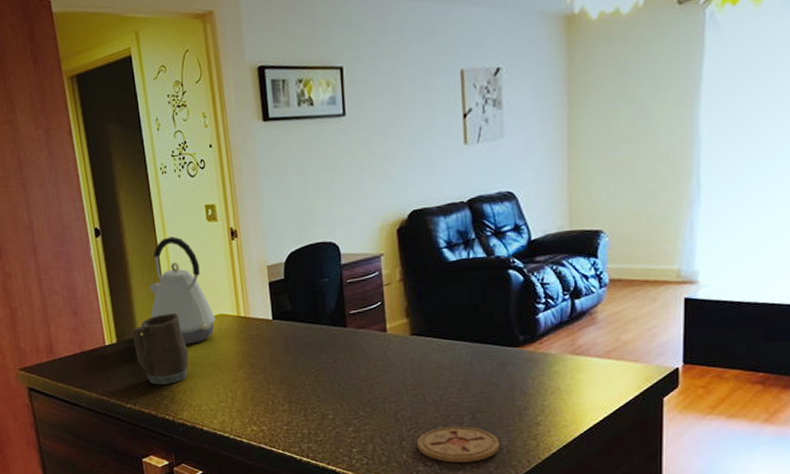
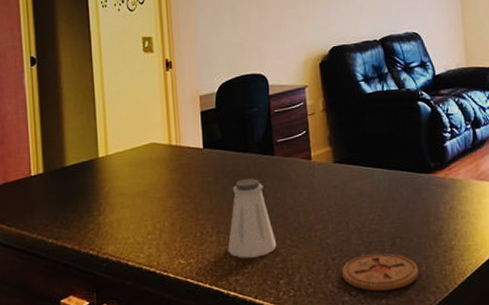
mug: present [132,313,189,385] -> none [60,142,117,217]
kettle: present [149,236,216,345] -> none [81,66,147,175]
saltshaker: none [300,350,350,427] -> present [228,178,277,258]

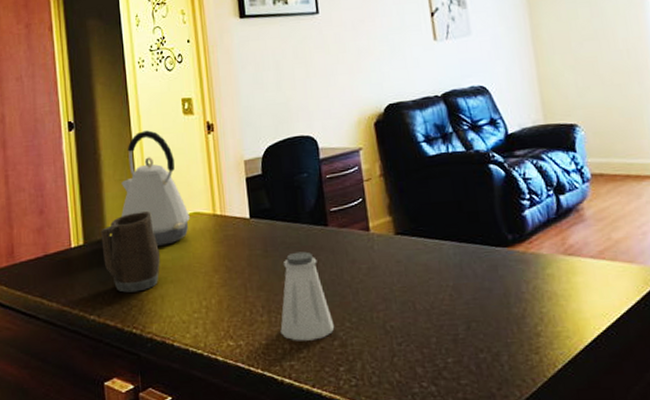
mug: none [60,142,117,217] -> present [101,211,160,293]
kettle: none [81,66,147,175] -> present [121,130,190,247]
coaster: present [341,253,419,291] -> none [409,338,500,383]

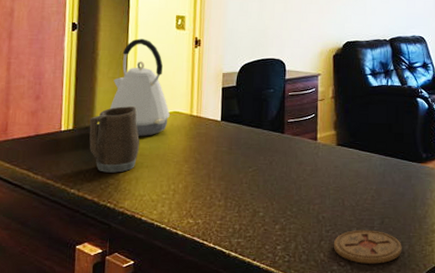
saltshaker: present [280,251,335,341] -> none [233,152,278,224]
coaster: none [409,338,500,383] -> present [333,229,402,264]

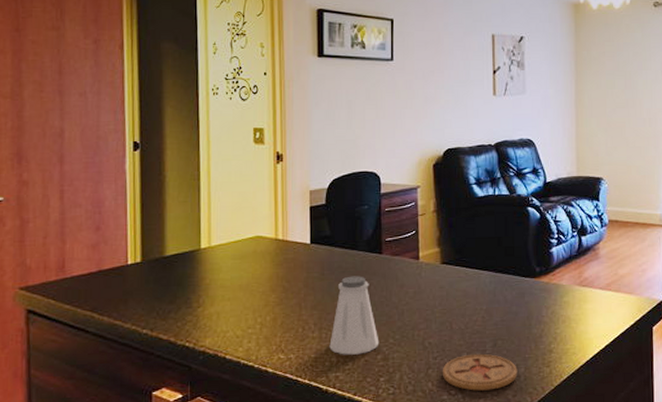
mug: present [89,106,139,173] -> none [160,233,219,309]
kettle: present [110,38,170,137] -> none [183,156,252,267]
saltshaker: none [233,152,278,224] -> present [329,276,379,355]

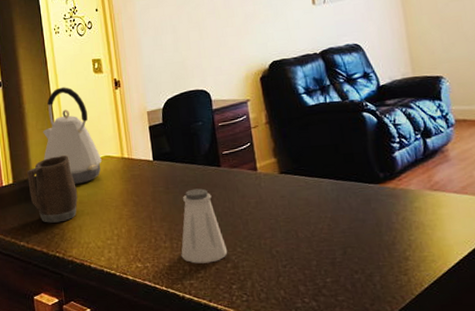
mug: none [160,233,219,309] -> present [27,155,78,223]
kettle: none [183,156,252,267] -> present [43,87,102,185]
coaster: present [442,353,518,391] -> none [293,261,373,299]

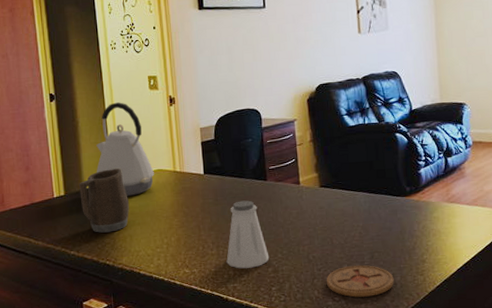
coaster: none [293,261,373,299] -> present [326,265,394,297]

